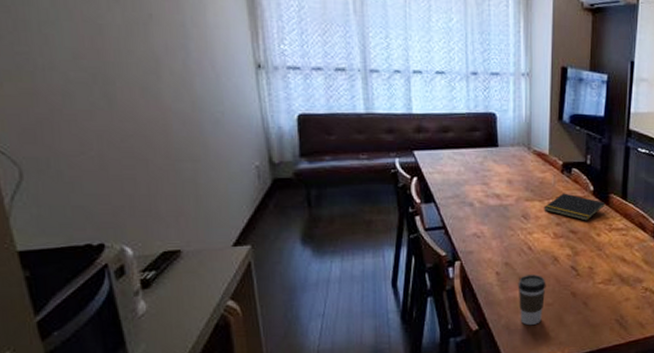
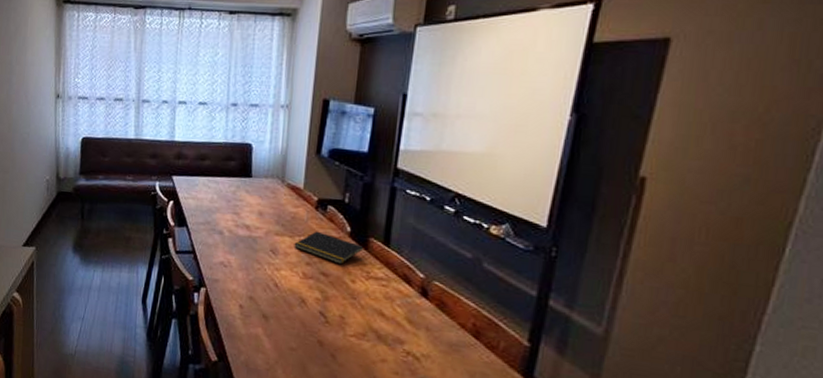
coffee cup: present [518,275,546,326] -> none [260,312,291,369]

